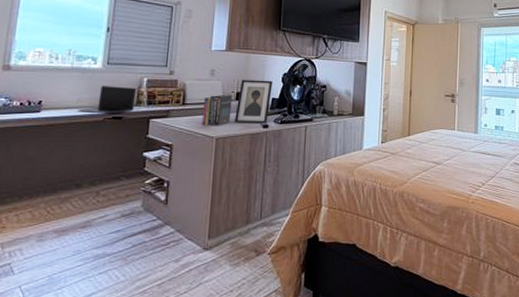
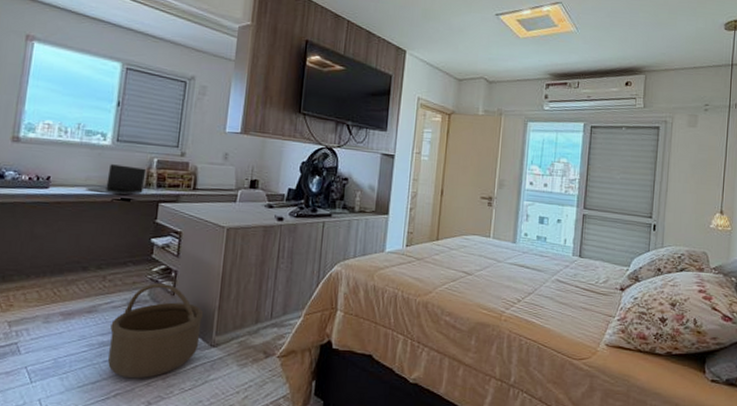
basket: none [103,194,196,288] -> present [108,283,204,379]
books: present [202,94,232,126] -> none [213,180,246,215]
picture frame: present [235,79,273,124] -> none [247,166,290,216]

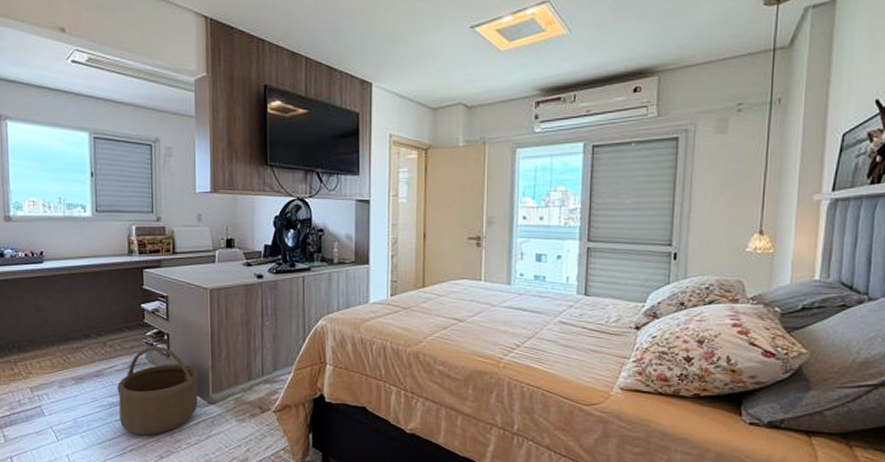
laptop computer: present [86,164,147,196] -> none [75,235,128,264]

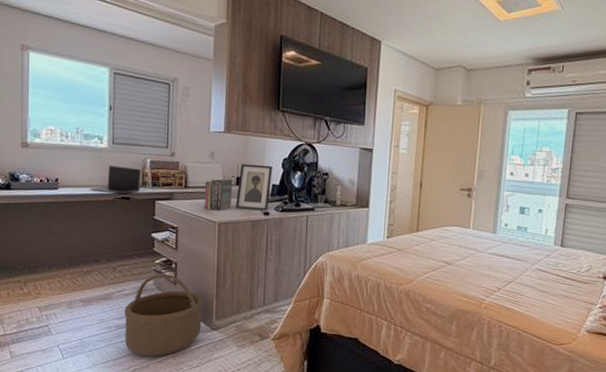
laptop computer: none [75,235,128,264] -> present [90,166,141,195]
books: none [193,241,223,276] -> present [204,178,233,211]
picture frame: none [227,224,264,274] -> present [236,164,273,211]

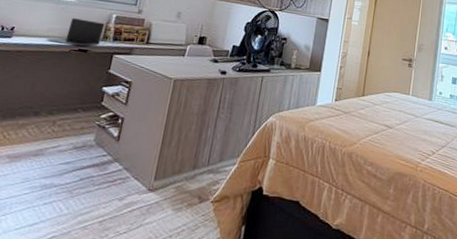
basket: present [124,273,203,357] -> none [47,129,145,222]
books: present [204,178,233,211] -> none [162,36,195,68]
picture frame: present [236,164,273,211] -> none [194,24,235,70]

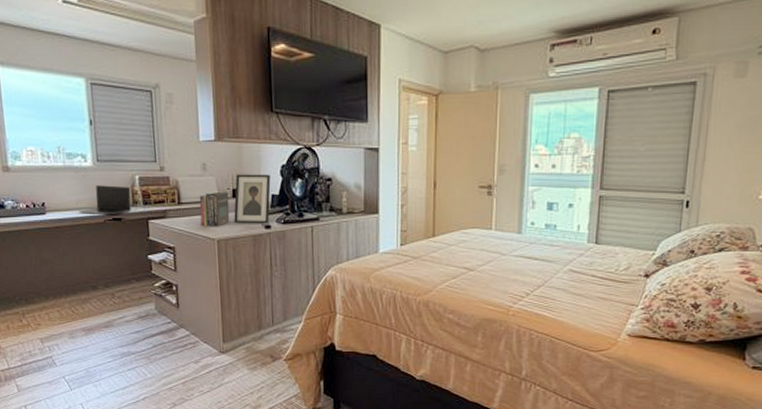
books: none [162,36,195,68] -> present [199,191,230,227]
picture frame: none [194,24,235,70] -> present [234,174,271,224]

